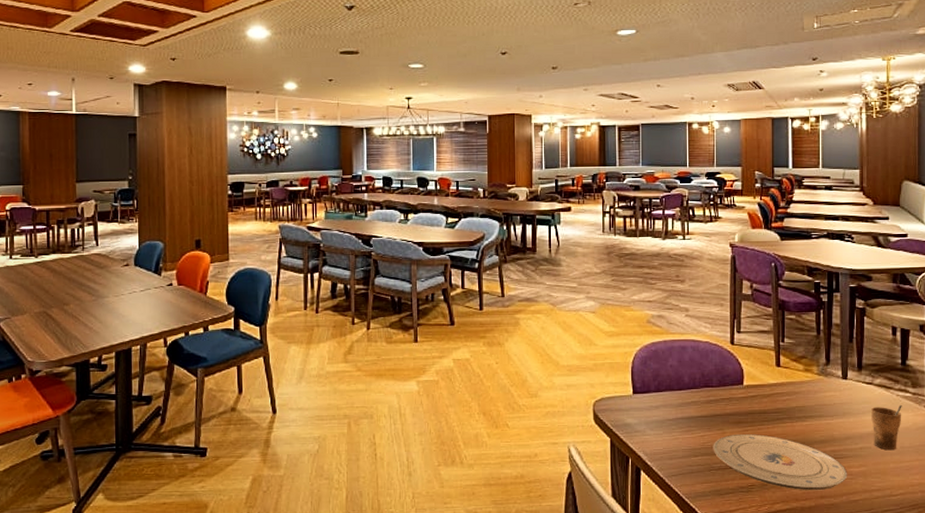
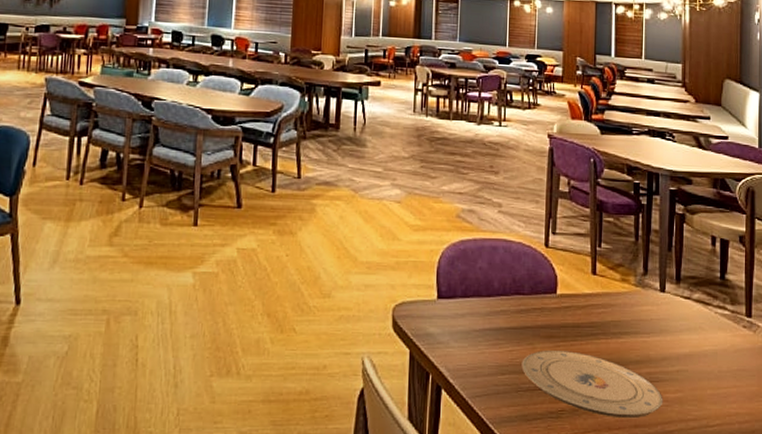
cup: present [871,404,902,451] -> none [689,323,720,375]

